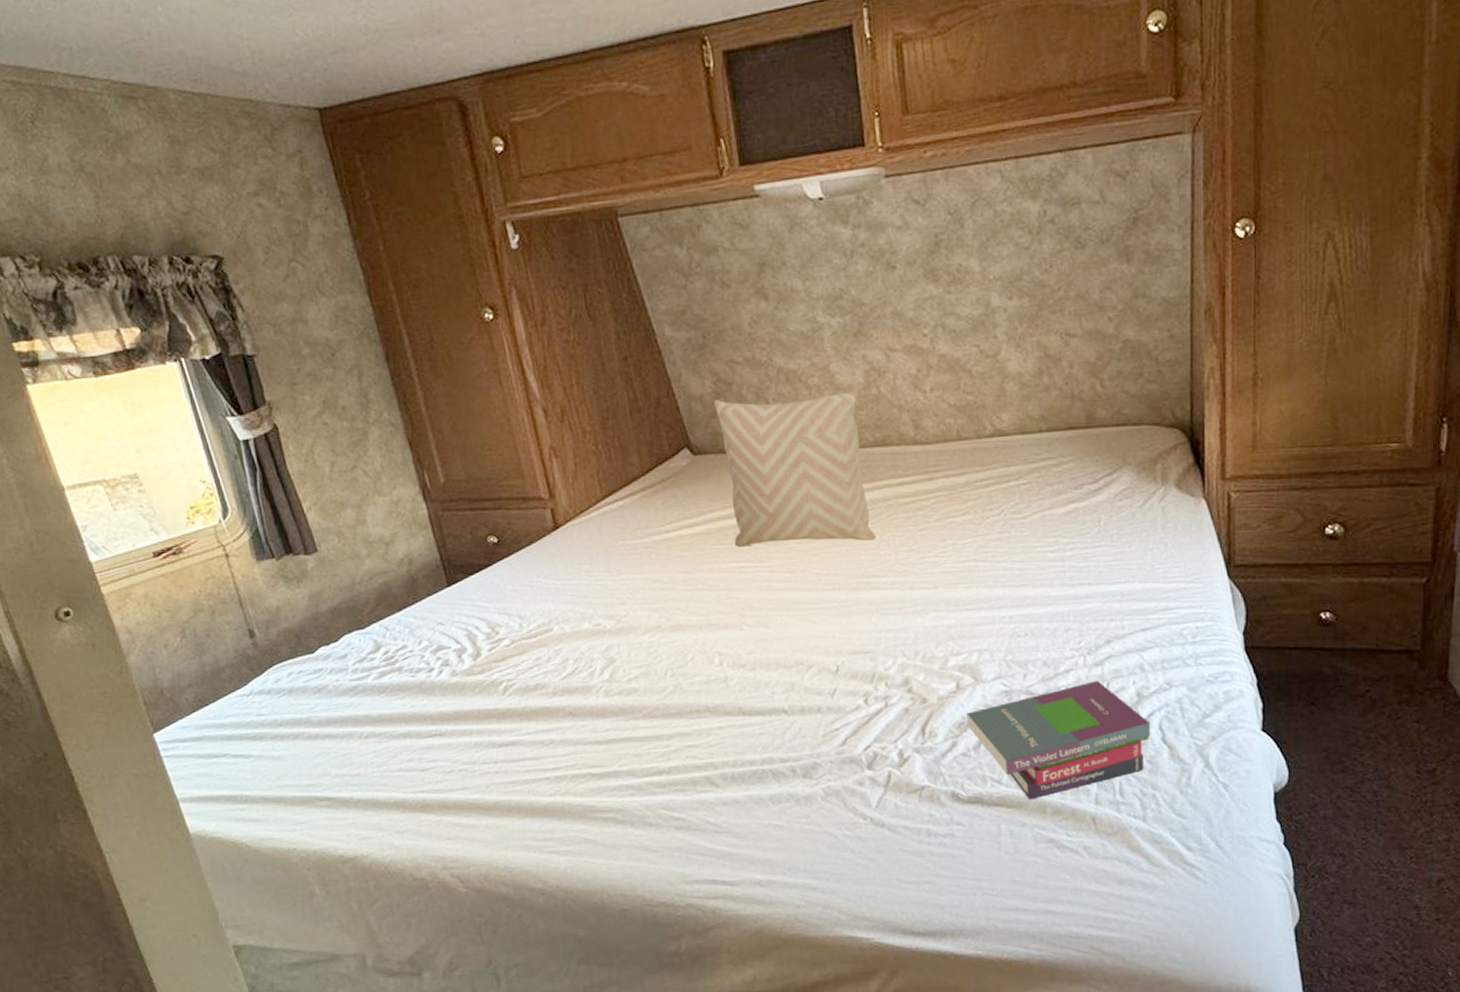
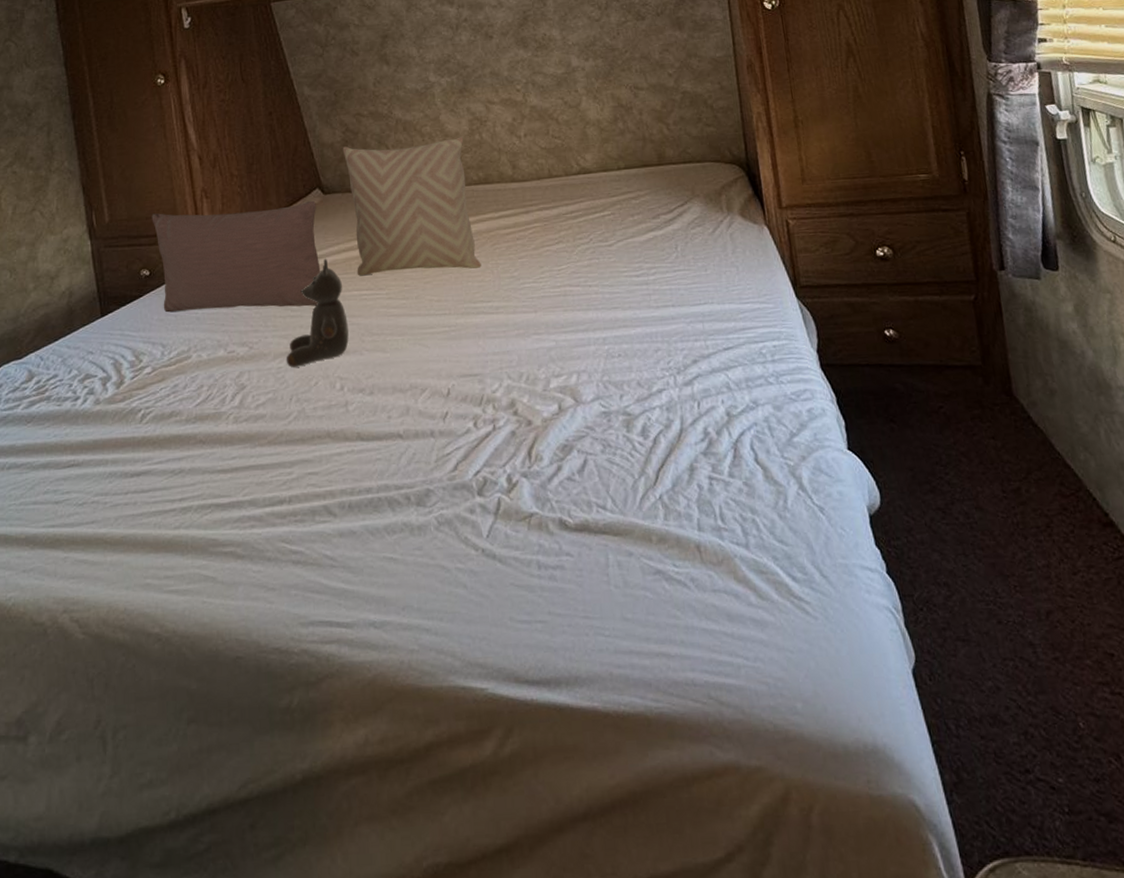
pillow: none [493,462,693,583] -> present [151,200,321,313]
stuffed bear: none [658,527,727,642] -> present [286,258,349,368]
books: present [967,680,1151,800] -> none [569,399,744,527]

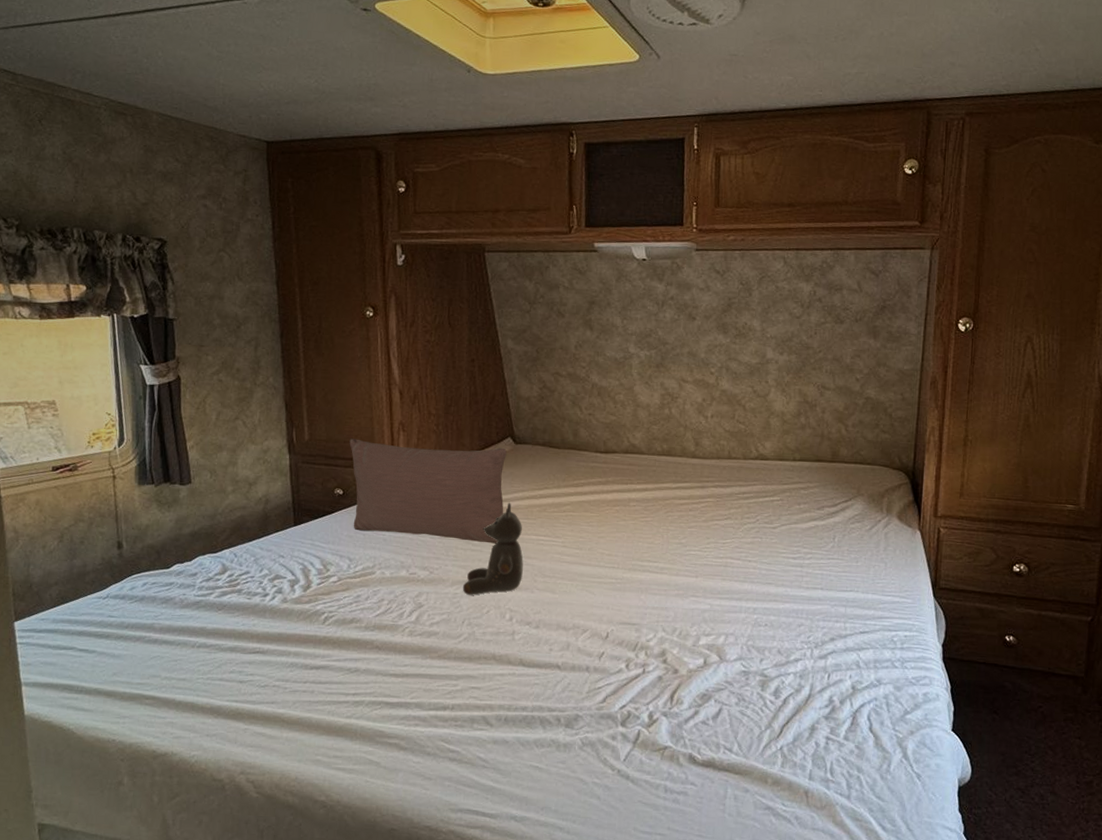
pillow: present [342,136,481,276] -> none [537,402,654,532]

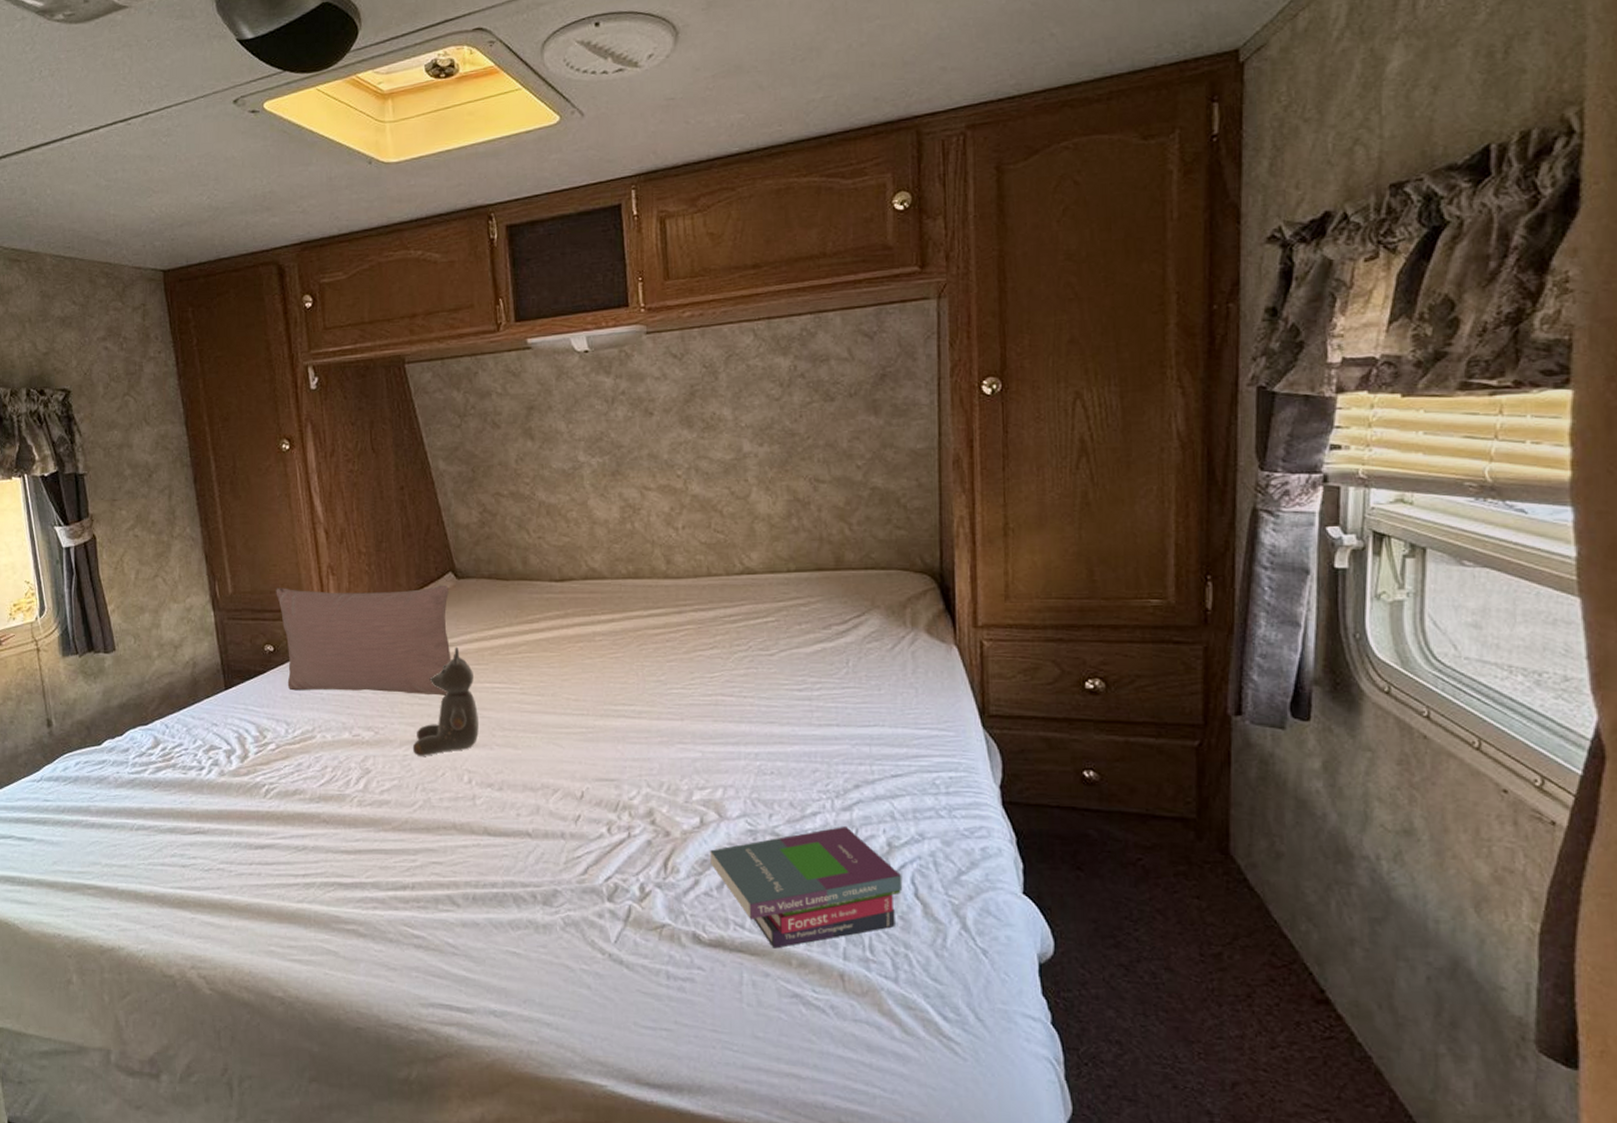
books: none [709,671,861,769] -> present [710,825,903,949]

